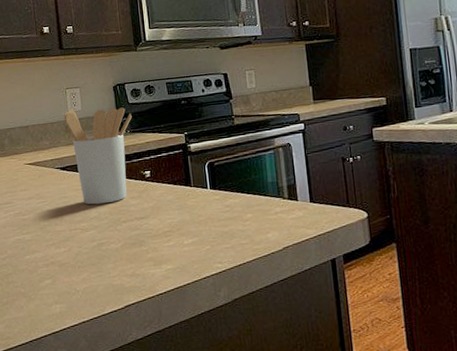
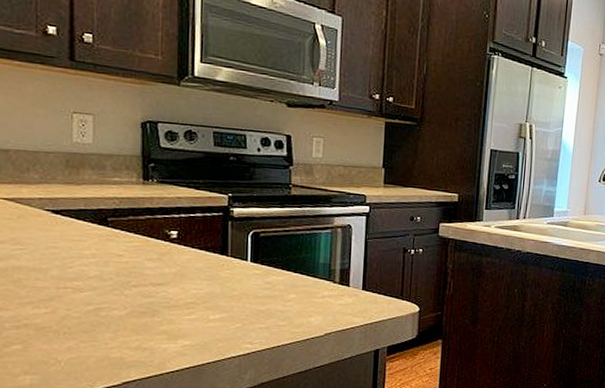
utensil holder: present [64,107,132,205] -> none [66,139,162,262]

